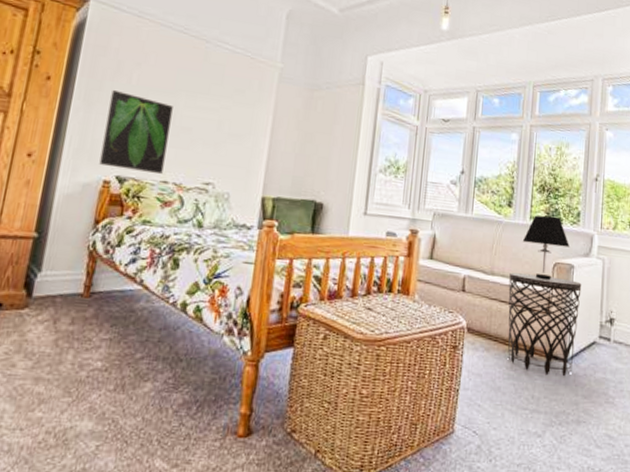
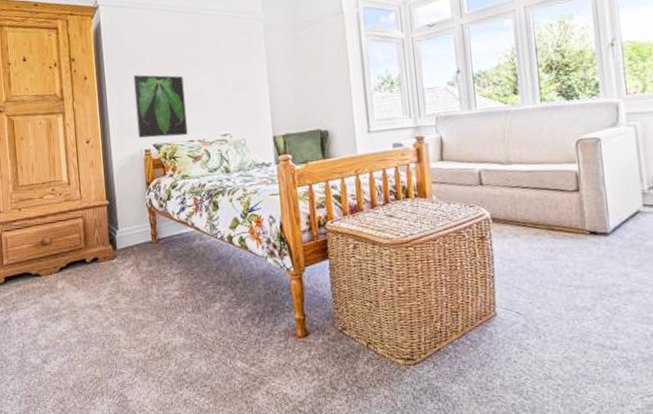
side table: present [507,272,582,377] -> none [528,153,616,252]
table lamp: present [522,215,570,280] -> none [536,93,593,159]

